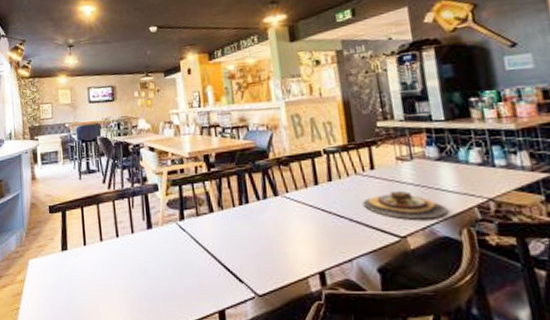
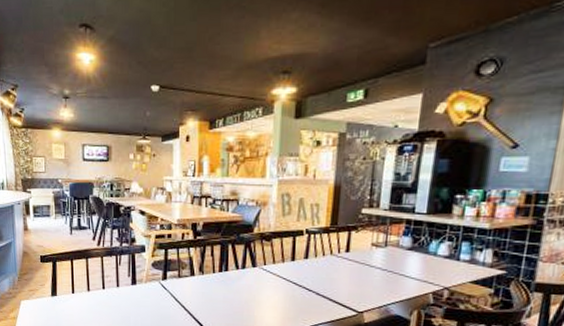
plate: present [362,190,447,220] -> none [331,273,405,300]

